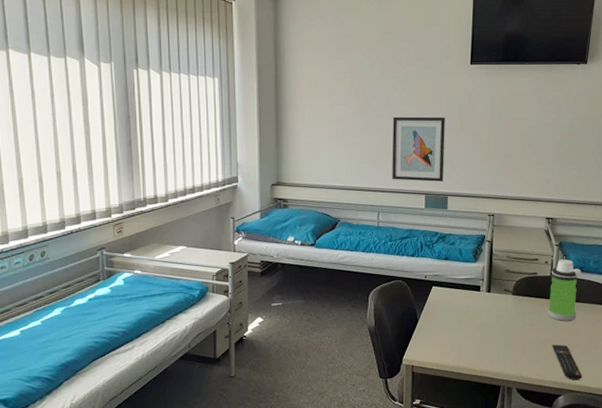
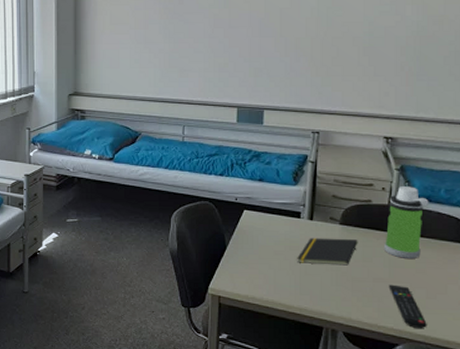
wall art: present [392,116,446,182] -> none [200,21,263,93]
notepad: none [478,307,527,331] -> present [297,237,358,266]

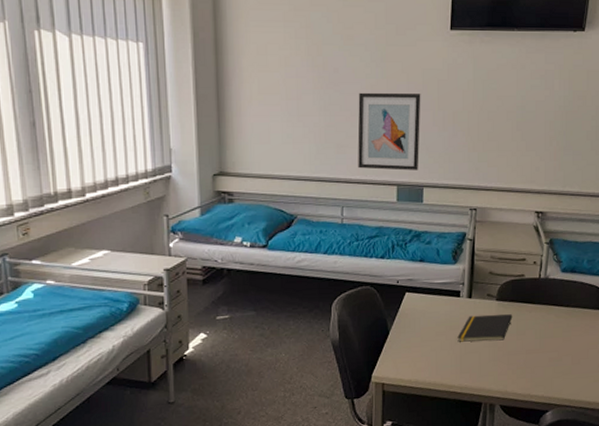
wall art: none [200,21,263,93] -> present [357,92,421,171]
water bottle: present [383,186,429,259] -> none [535,259,574,329]
remote control: present [388,284,427,328] -> none [539,354,572,394]

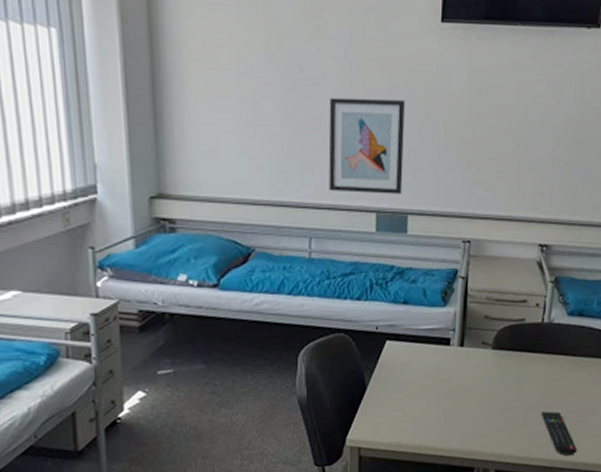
notepad: present [457,314,513,342] -> none [446,365,511,398]
remote control: none [539,354,572,394] -> present [541,411,577,456]

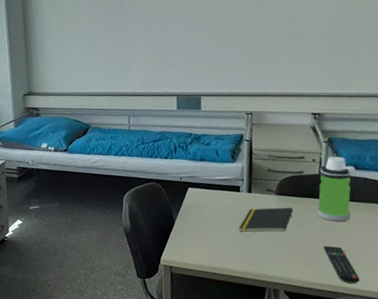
wall art: present [328,97,406,194] -> none [139,16,196,84]
notepad: none [446,365,511,398] -> present [239,207,294,232]
water bottle: none [536,300,582,381] -> present [316,156,356,222]

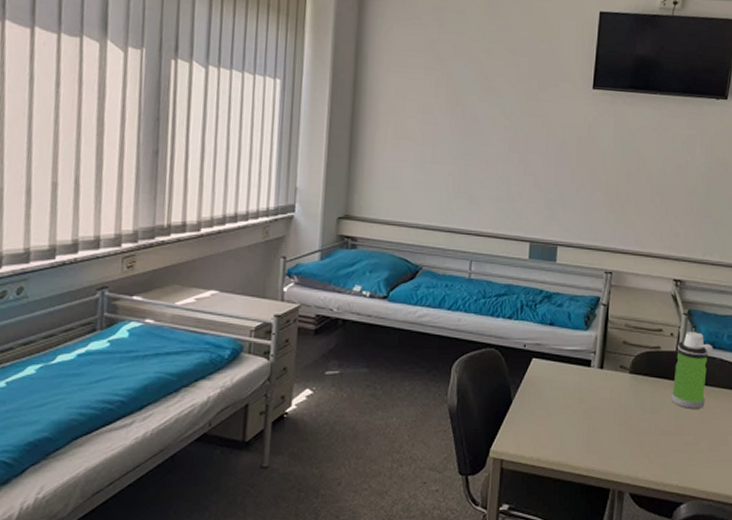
notepad: present [239,207,294,232] -> none [586,388,647,419]
remote control: present [323,245,360,283] -> none [674,437,709,484]

